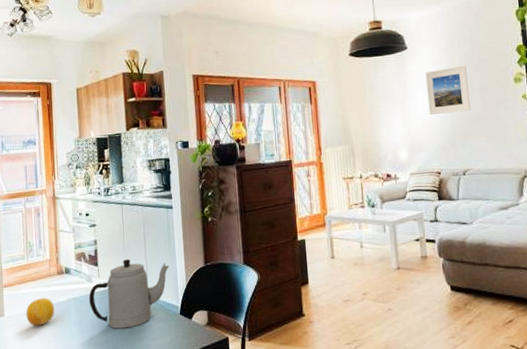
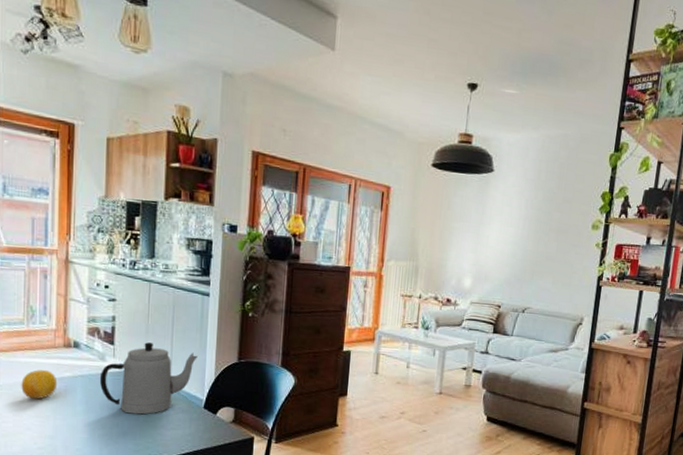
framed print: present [425,65,471,115] -> none [502,200,549,250]

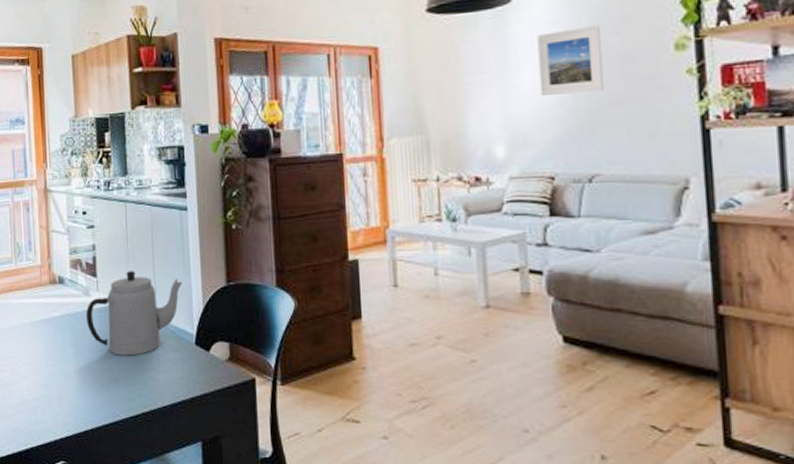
fruit: present [21,370,58,399] -> none [14,311,47,344]
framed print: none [502,200,549,250] -> present [537,25,605,95]

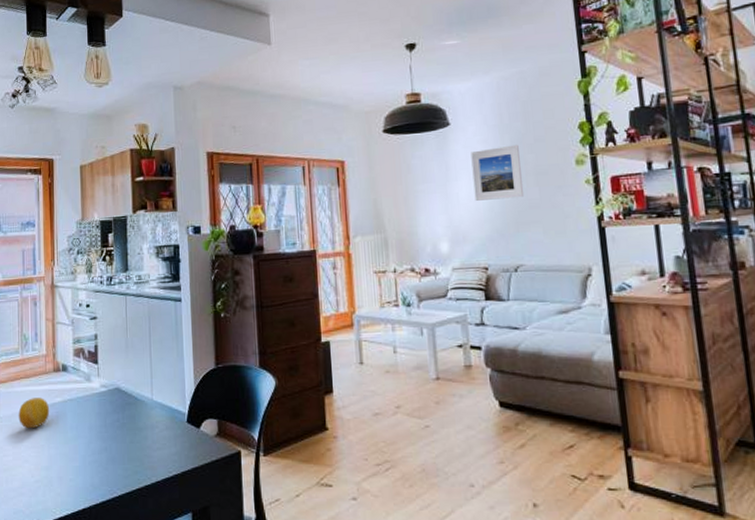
fruit: none [14,311,47,344] -> present [18,398,50,429]
teapot: present [85,271,182,356] -> none [86,357,176,436]

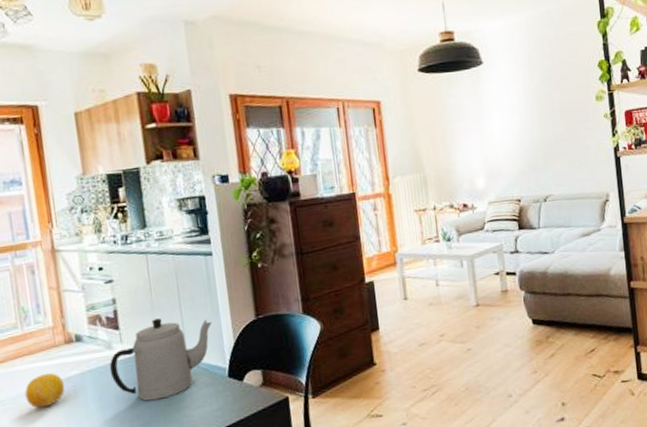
teapot: none [86,357,176,436] -> present [109,318,212,401]
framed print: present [471,144,525,201] -> none [503,82,552,137]

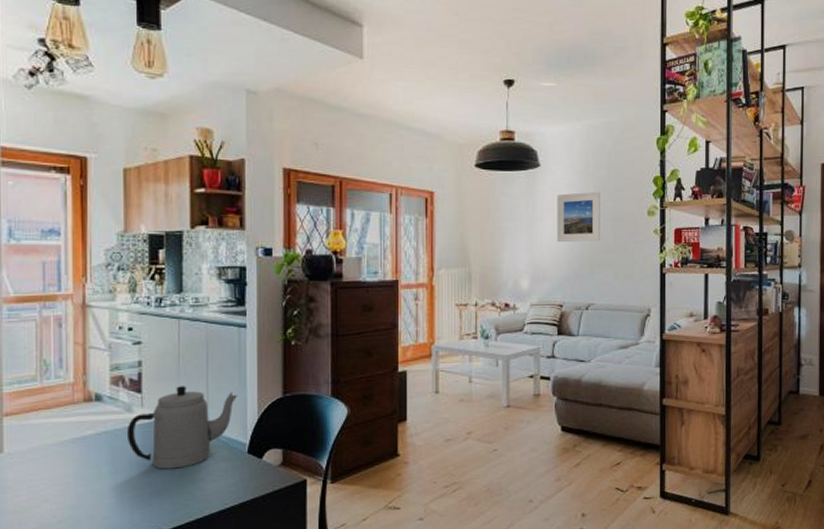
fruit: present [25,373,65,409] -> none [36,430,78,466]
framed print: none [503,82,552,137] -> present [557,191,601,242]

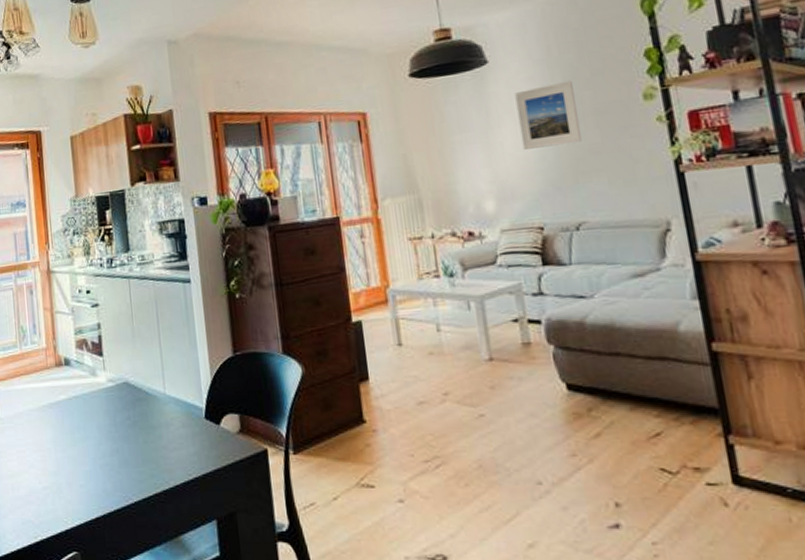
teapot: present [126,386,237,469] -> none [93,347,189,436]

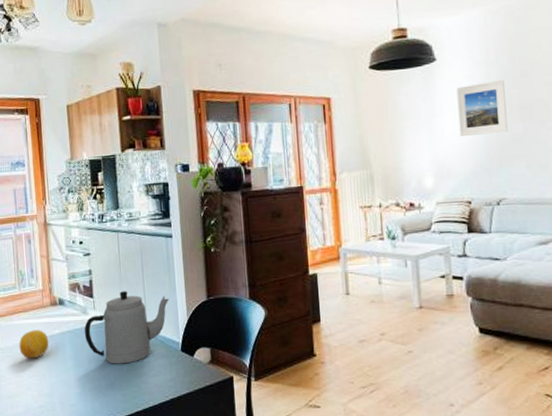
fruit: none [20,395,54,431] -> present [19,330,49,359]
teapot: none [93,347,189,436] -> present [84,291,169,364]

